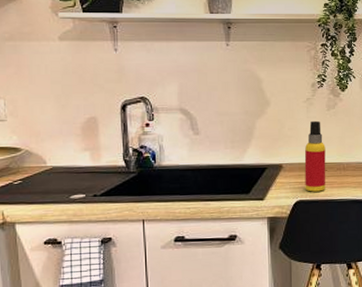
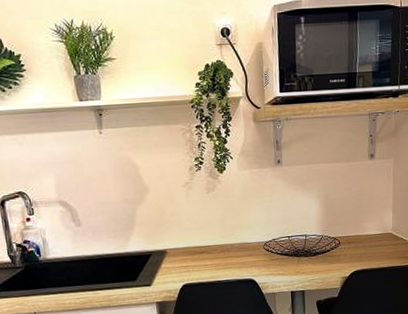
spray bottle: present [304,120,326,192] -> none [187,204,211,275]

